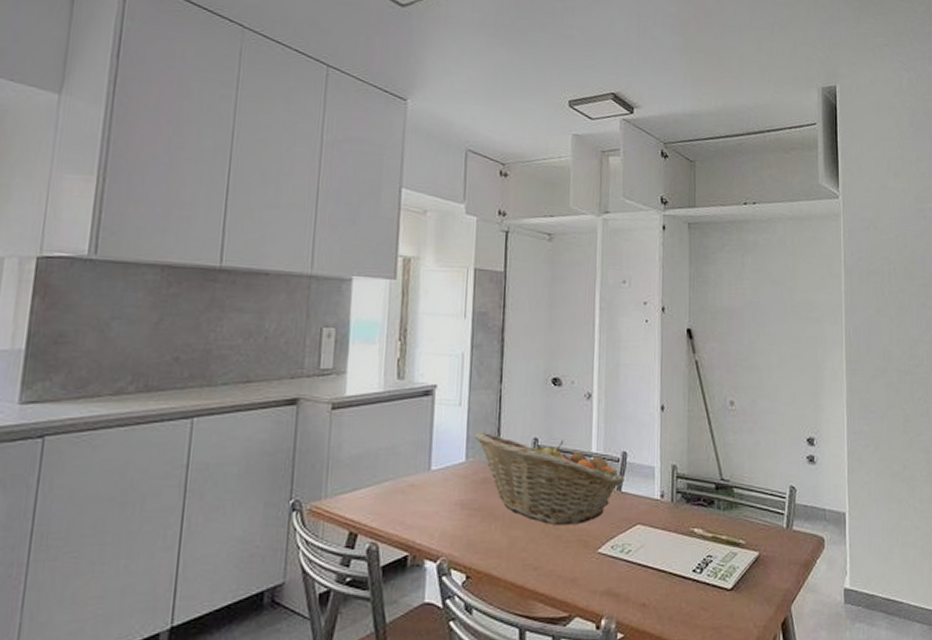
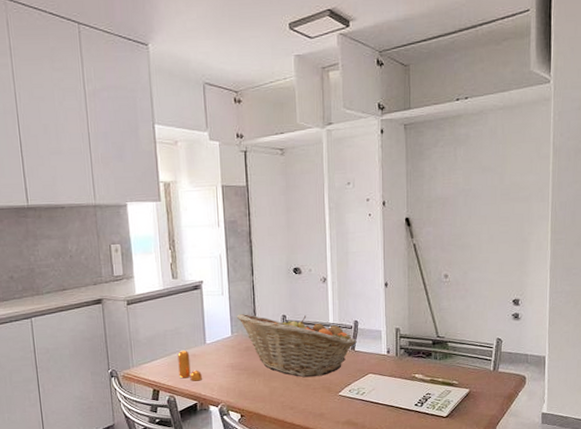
pepper shaker: none [388,477,420,523] -> present [178,349,202,381]

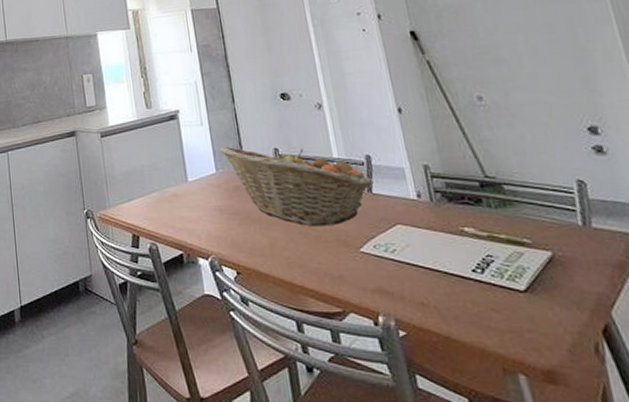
pepper shaker: present [178,349,202,381] -> none [157,188,187,227]

